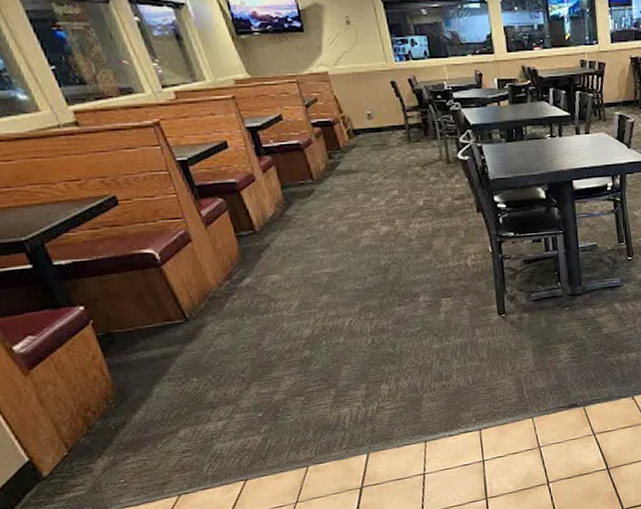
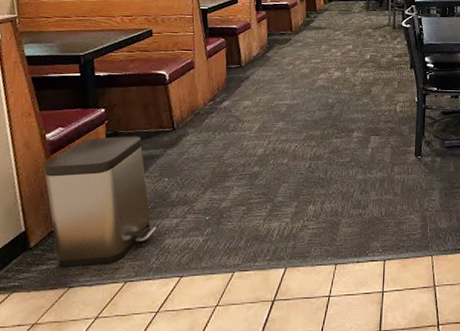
pedal bin: none [24,333,200,492] -> present [43,136,157,267]

